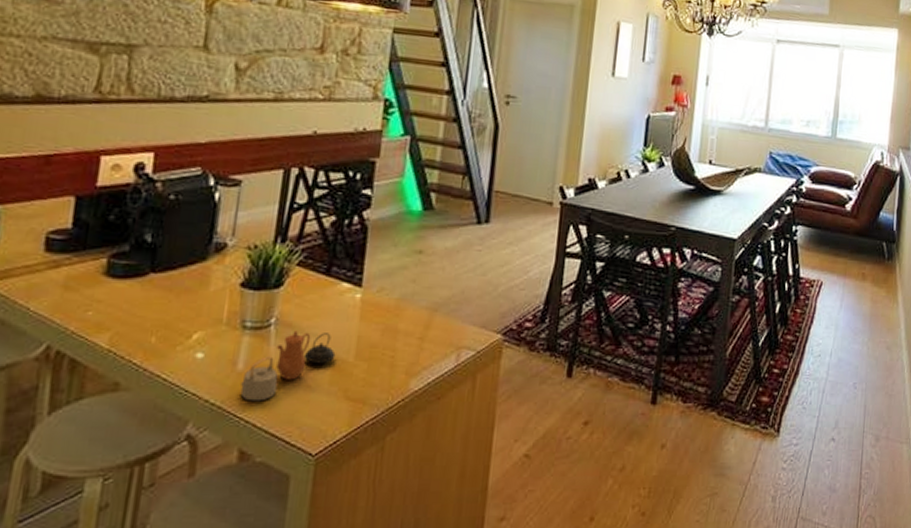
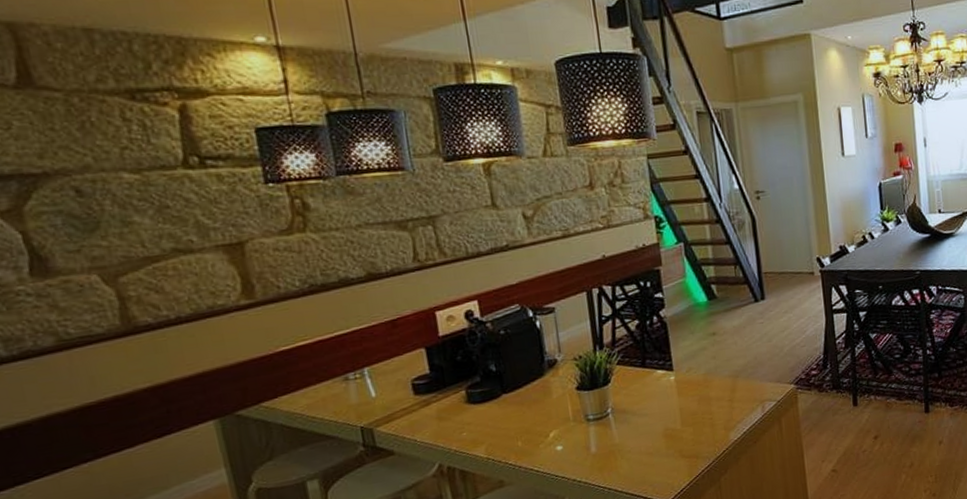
teapot: present [240,330,336,402] -> none [597,411,666,474]

